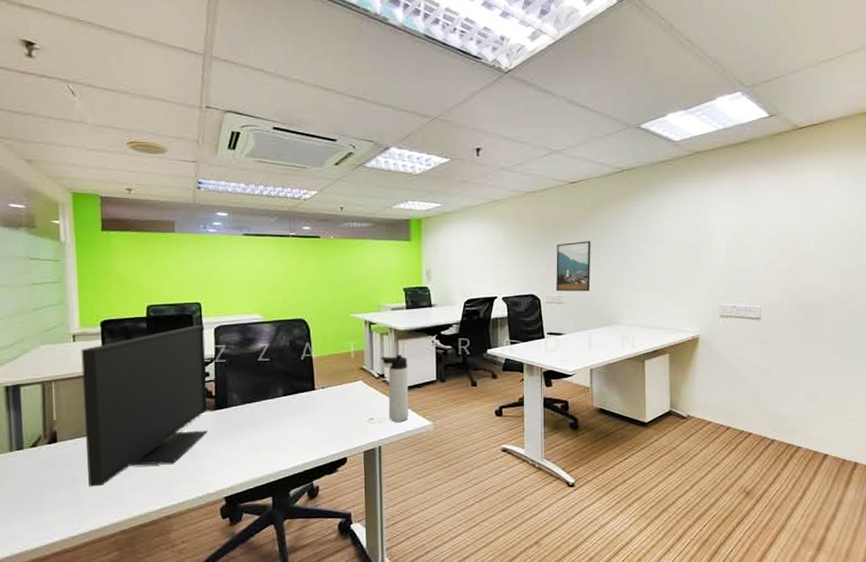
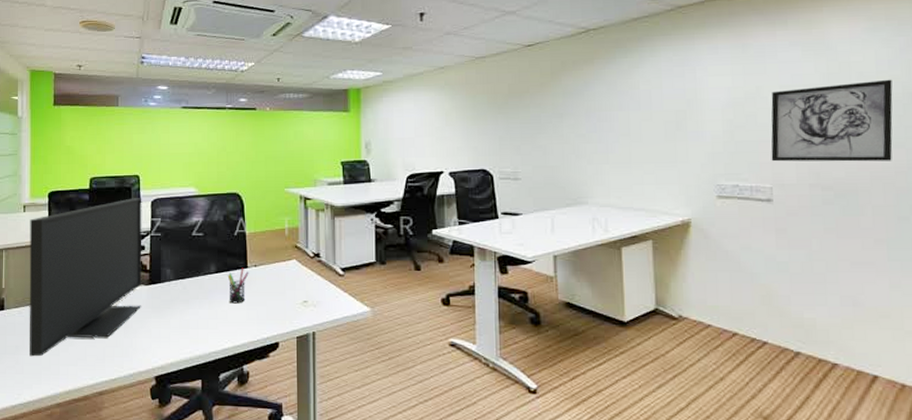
pen holder: none [295,390,317,424] -> present [227,267,249,304]
thermos bottle: present [381,354,409,422] -> none [316,232,346,306]
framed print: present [556,241,591,292] -> none [510,109,552,167]
wall art: none [761,219,850,287] -> present [771,79,893,162]

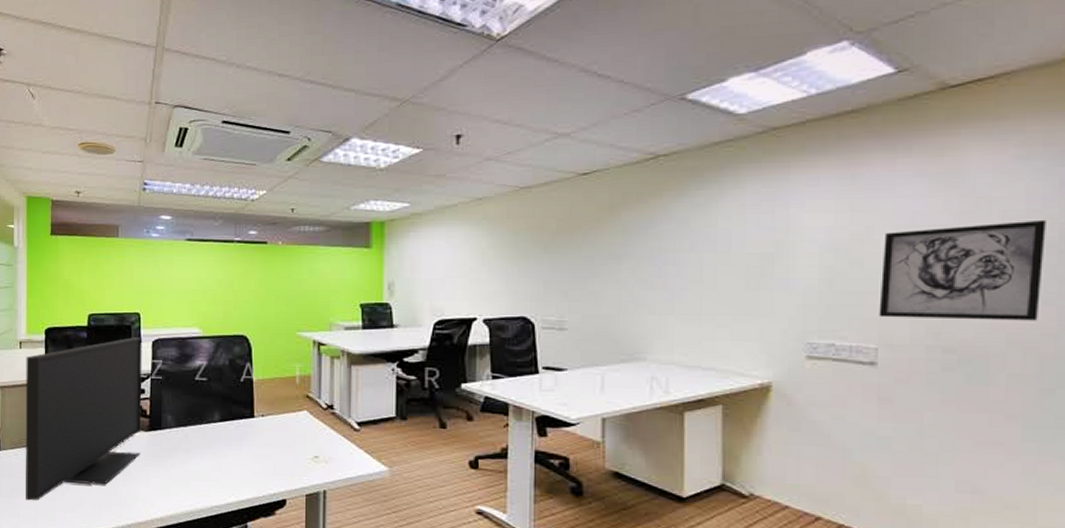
pen holder: present [227,267,249,304] -> none [232,417,256,456]

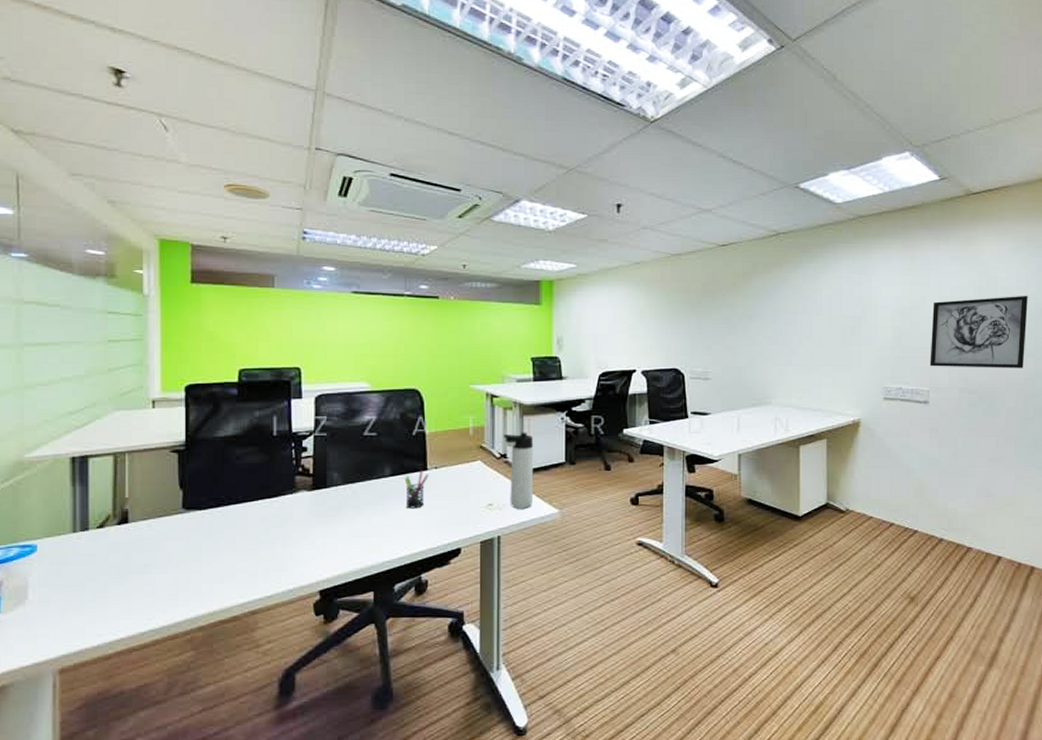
computer monitor: present [25,337,143,501] -> none [161,393,304,576]
pen holder: none [232,417,256,456] -> present [404,470,429,509]
thermos bottle: none [330,382,362,464] -> present [503,432,534,509]

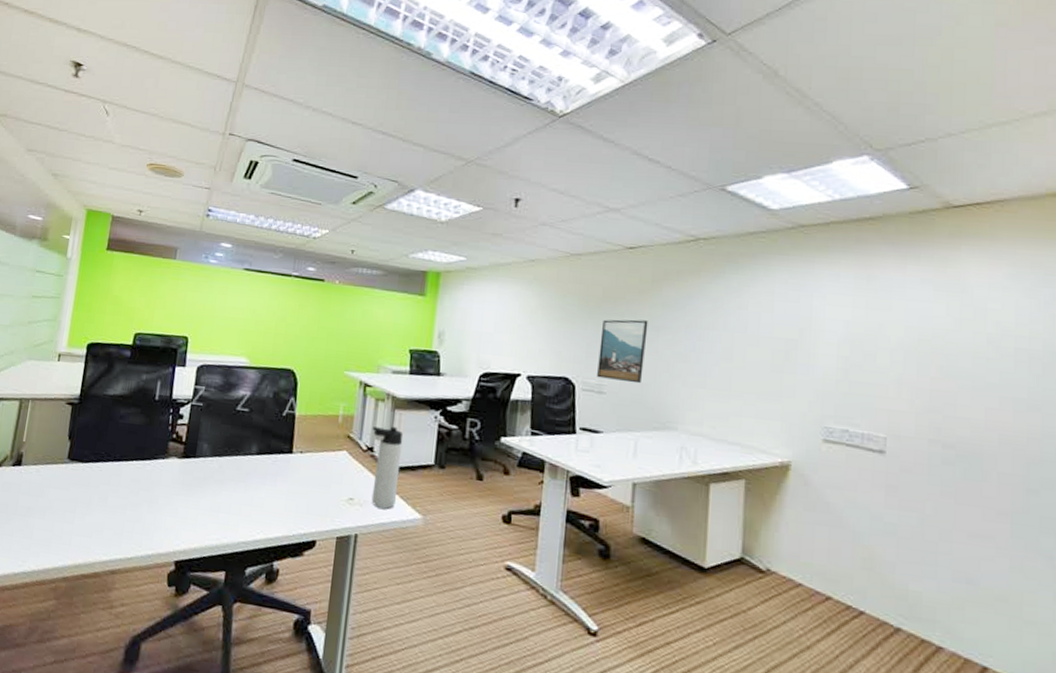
pen holder: present [404,470,429,509] -> none [267,452,293,492]
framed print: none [702,310,742,367] -> present [597,319,648,384]
wall art: present [930,295,1028,368] -> none [888,331,1032,425]

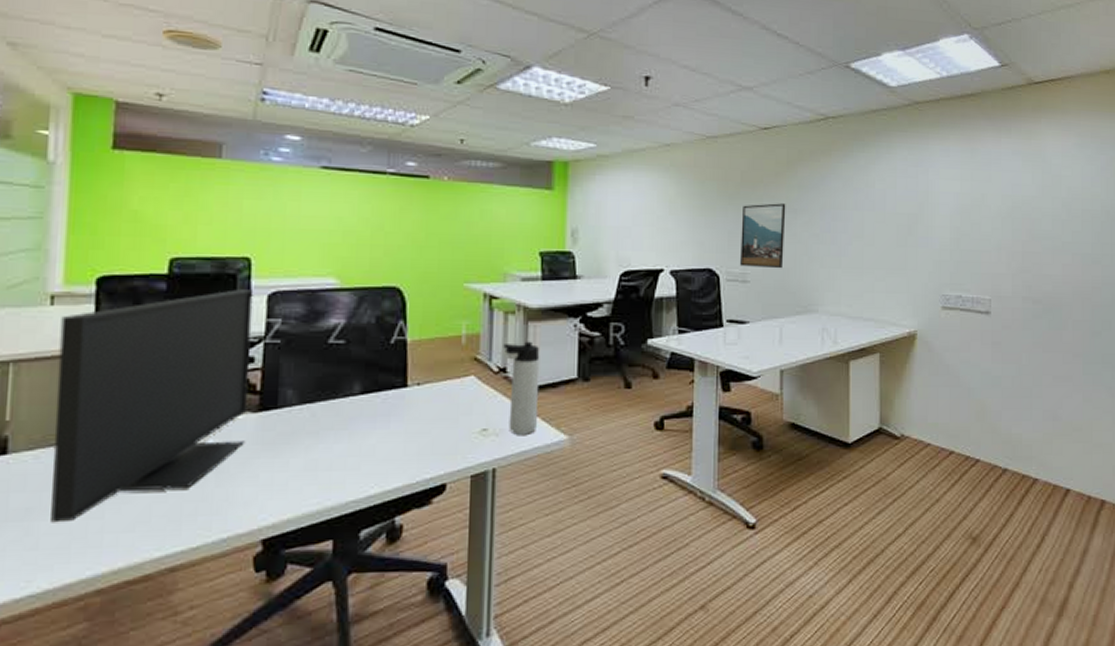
computer monitor: none [41,360,188,522] -> present [51,289,254,523]

